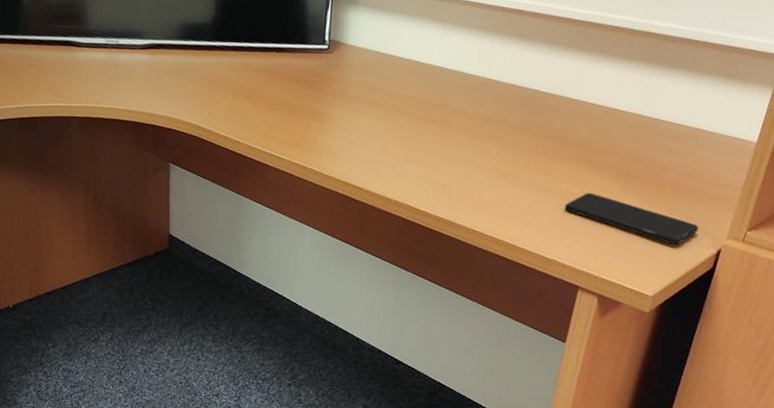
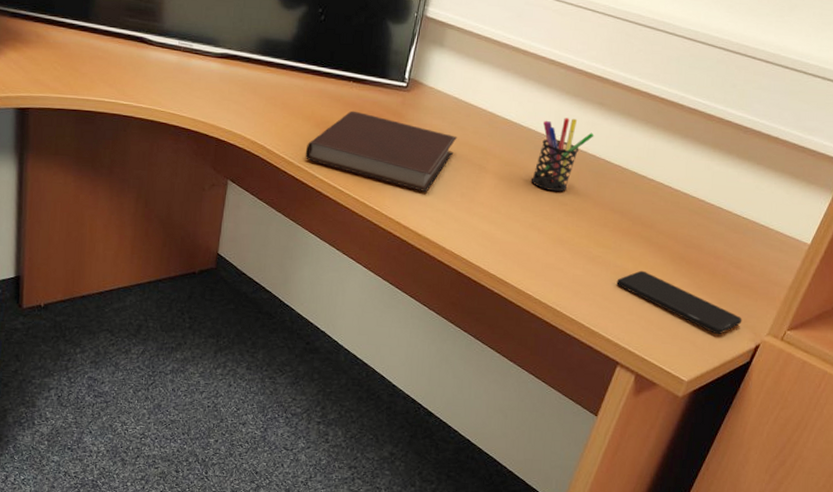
notebook: none [239,79,385,148] -> present [305,110,457,193]
pen holder: none [463,54,520,128] -> present [531,118,594,192]

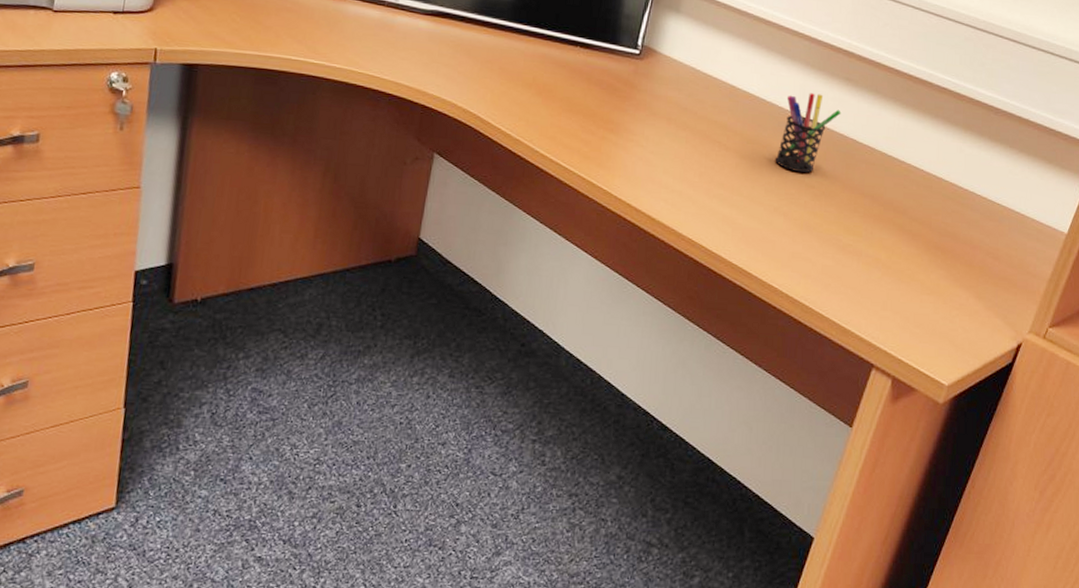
notebook: present [305,110,457,193] -> none [524,78,695,172]
smartphone: present [616,270,742,335] -> none [869,260,1002,333]

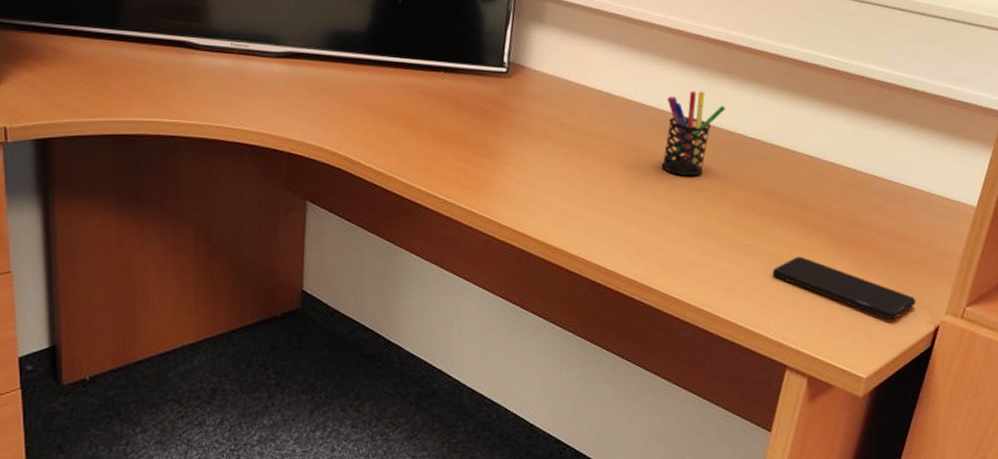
smartphone: none [869,260,1002,333] -> present [772,256,916,321]

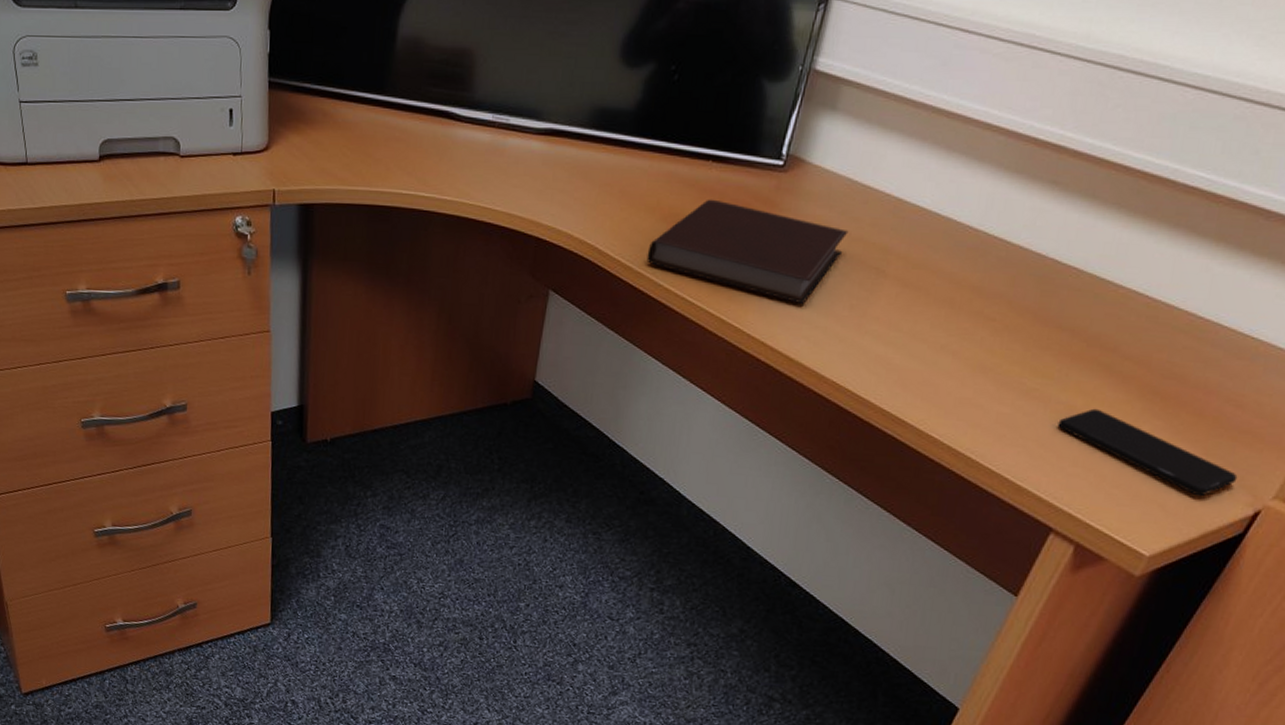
notebook: none [396,105,572,193] -> present [646,199,849,305]
pen holder: present [661,91,726,177] -> none [946,203,1041,304]

